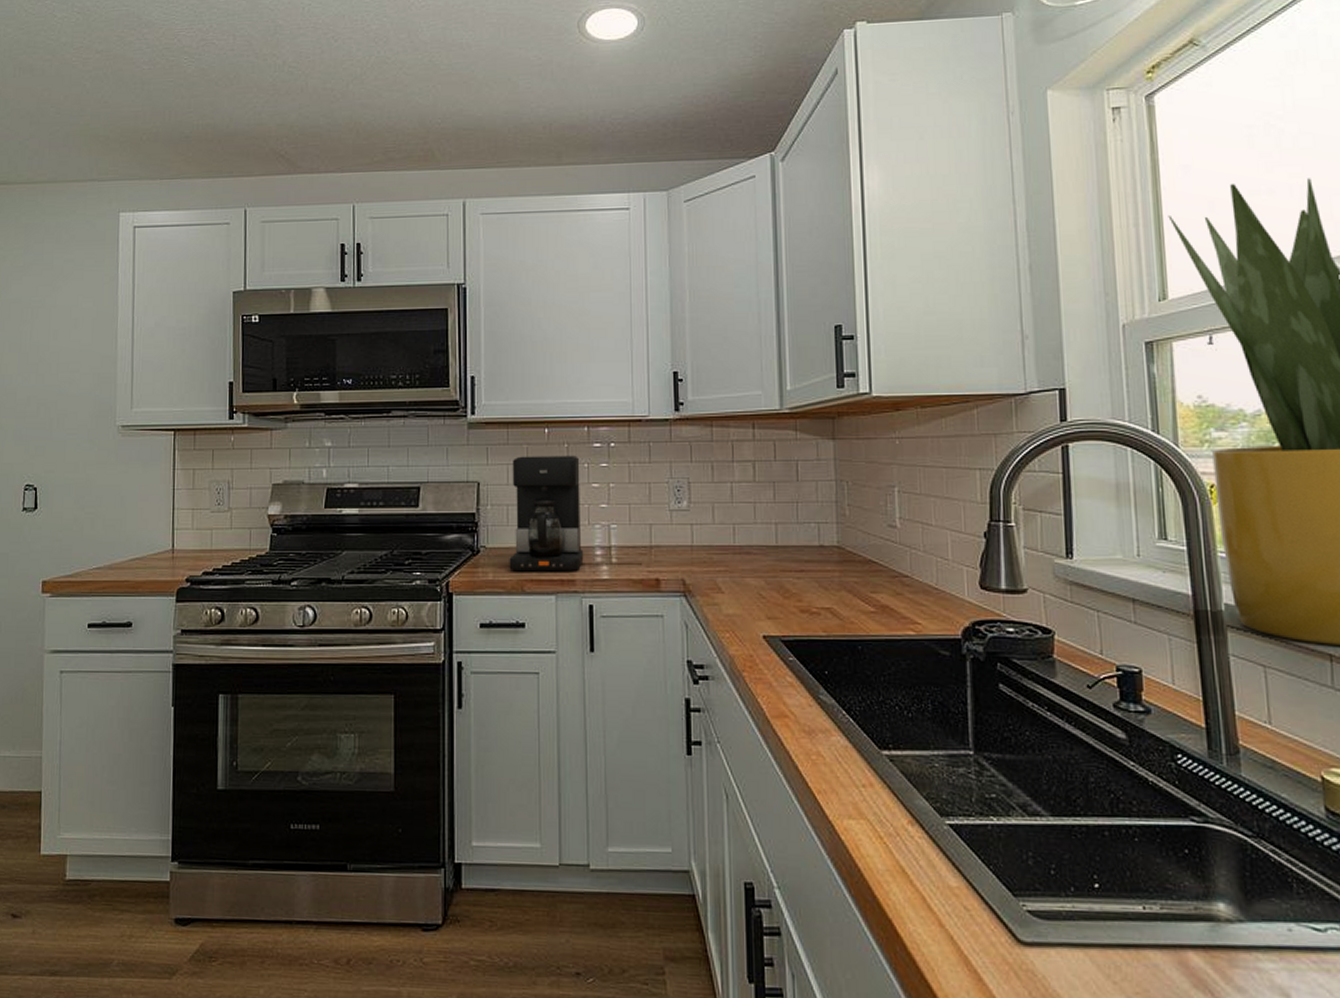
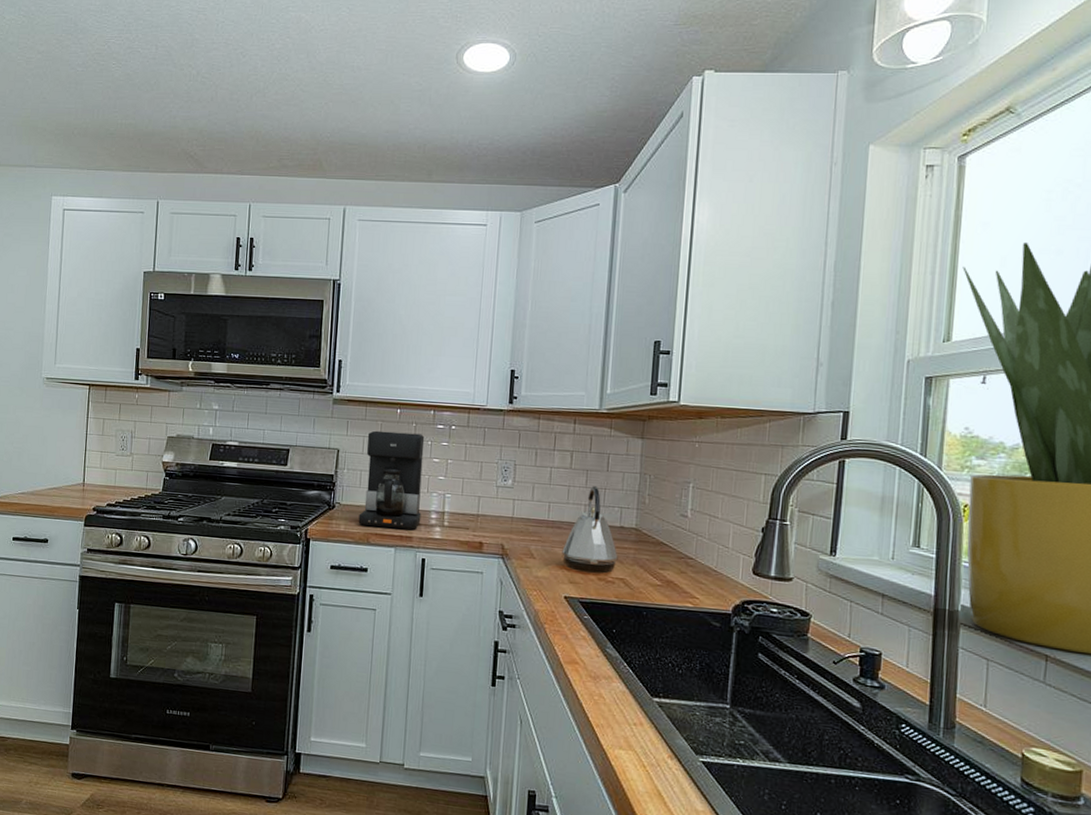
kettle: none [754,500,821,605] -> present [562,486,618,575]

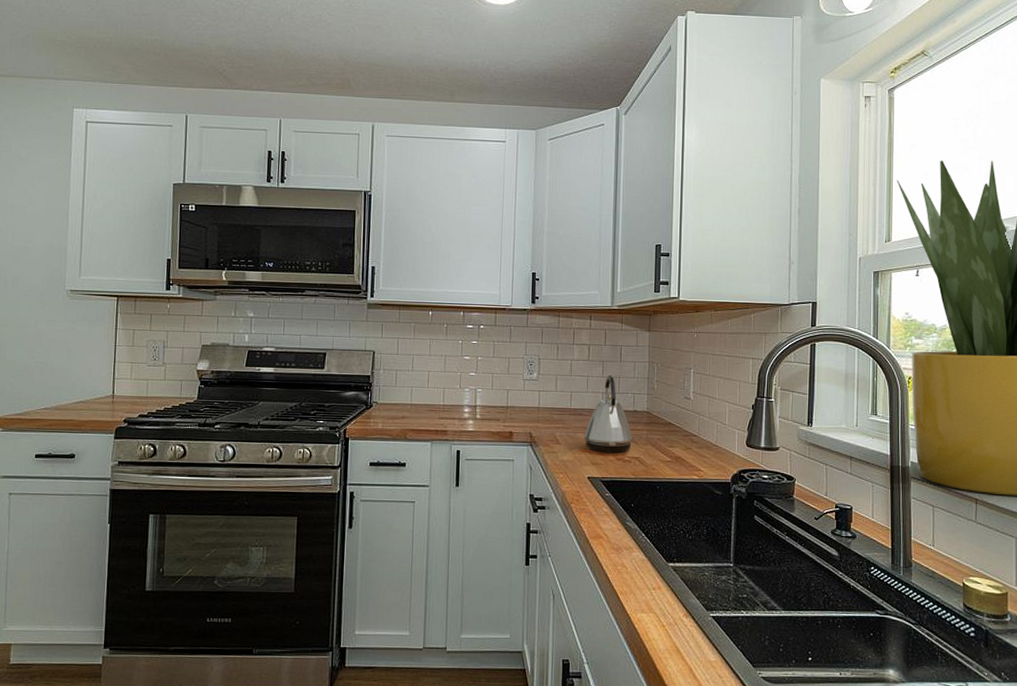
coffee maker: present [358,430,425,530] -> none [395,332,456,424]

